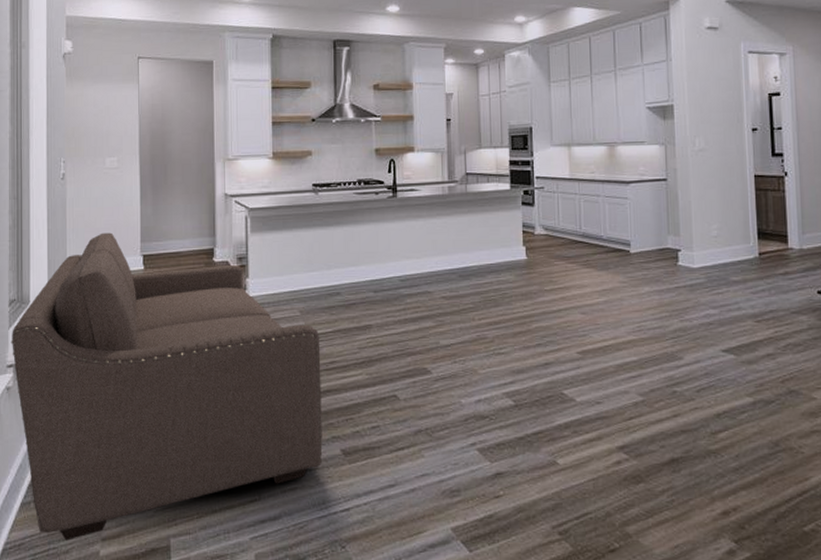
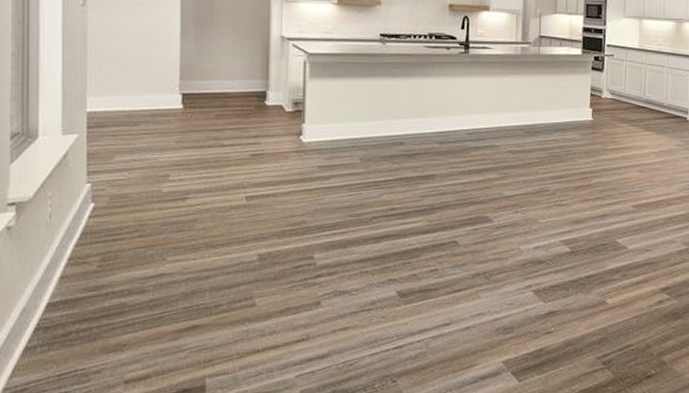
sofa: present [11,232,323,541] -> none [12,67,381,384]

